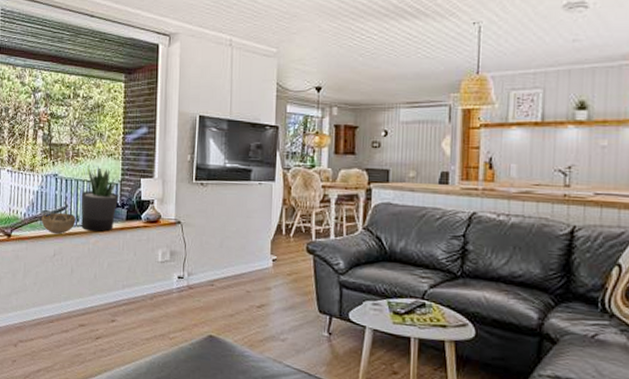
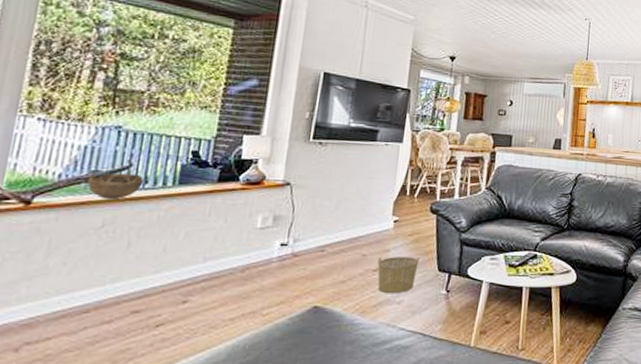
planter: present [81,165,119,232] -> none [150,117,213,196]
basket: none [260,295,299,332] -> present [377,257,419,294]

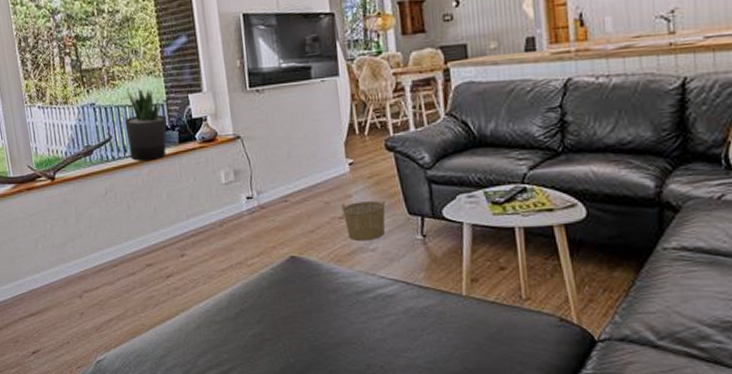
decorative bowl: present [87,172,144,200] -> none [85,144,124,170]
planter: none [150,117,213,196] -> present [124,87,167,161]

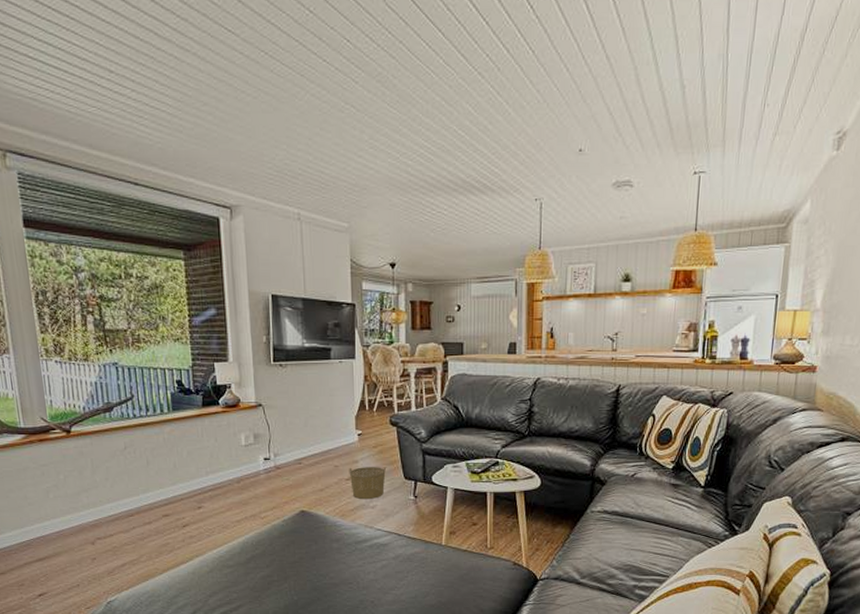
planter: present [124,87,167,161] -> none [148,351,192,420]

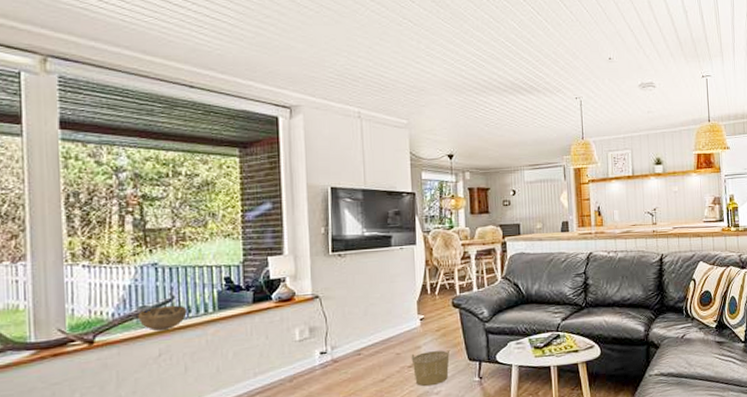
decorative bowl: none [104,403,146,426] -> present [138,305,187,332]

